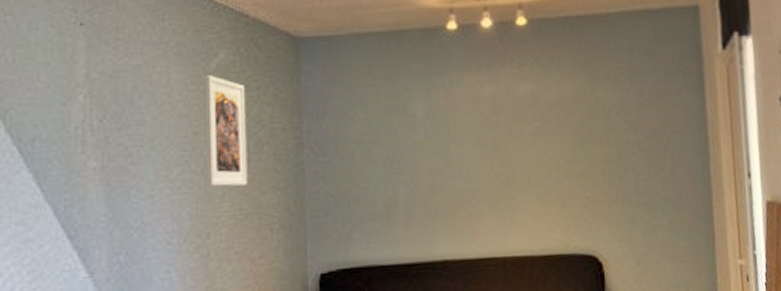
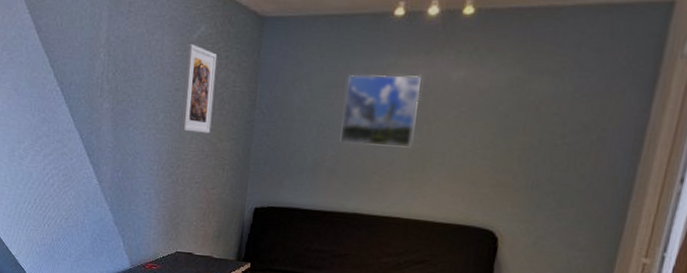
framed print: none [409,92,493,179] -> present [339,74,421,148]

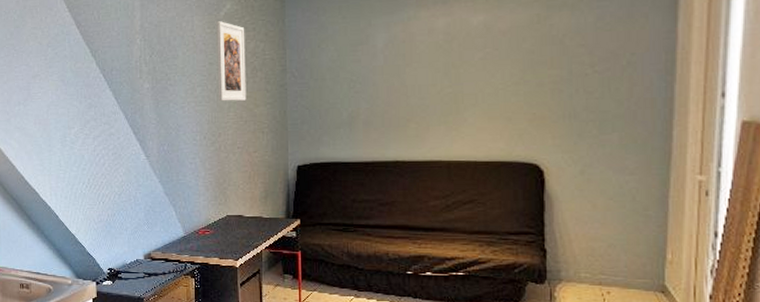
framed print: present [339,74,421,148] -> none [371,24,444,97]

